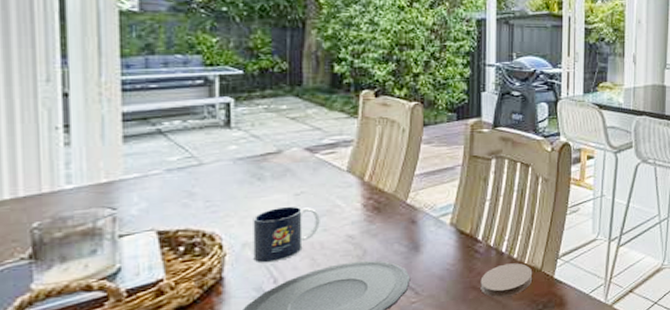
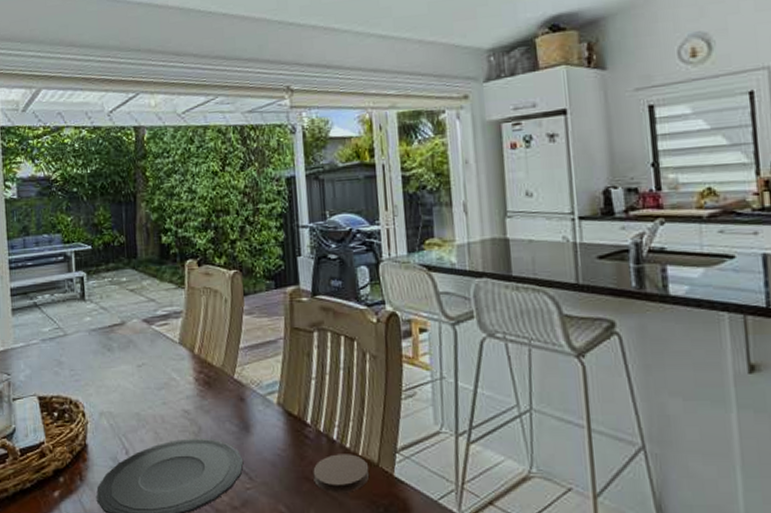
mug: present [253,206,320,263] -> none [106,377,160,433]

